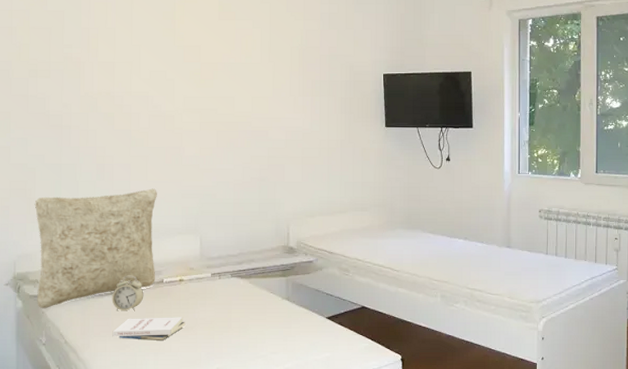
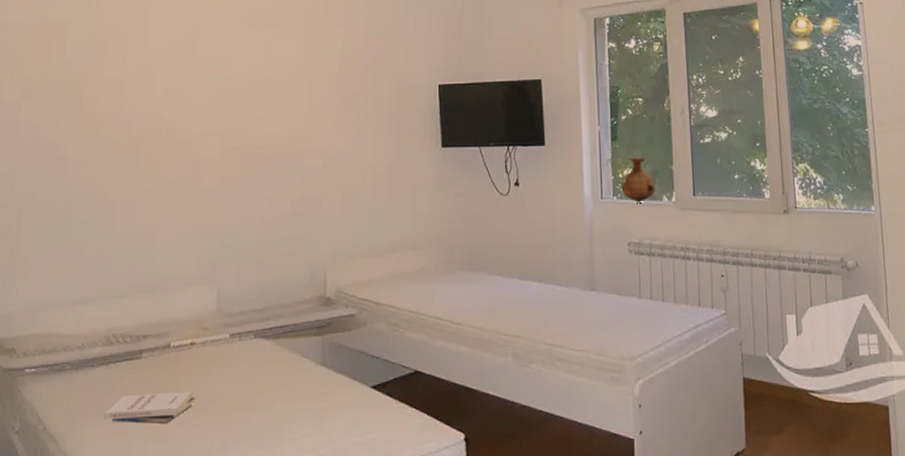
pillow: present [34,188,157,308] -> none [12,229,167,385]
alarm clock: present [112,276,144,311] -> none [105,340,146,386]
vase: none [535,139,564,177] -> present [621,157,655,203]

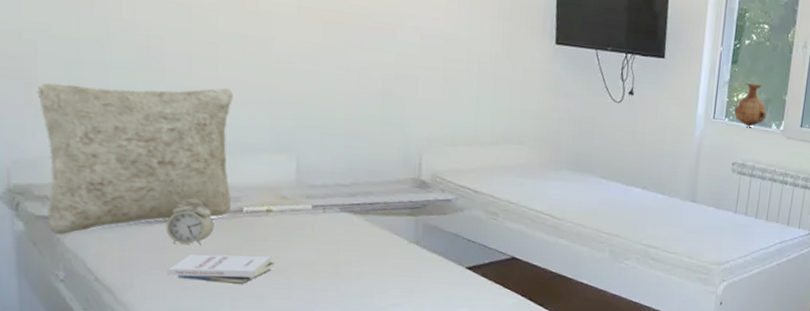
pillow: none [12,229,167,385] -> present [36,82,233,234]
alarm clock: none [105,340,146,386] -> present [165,200,214,245]

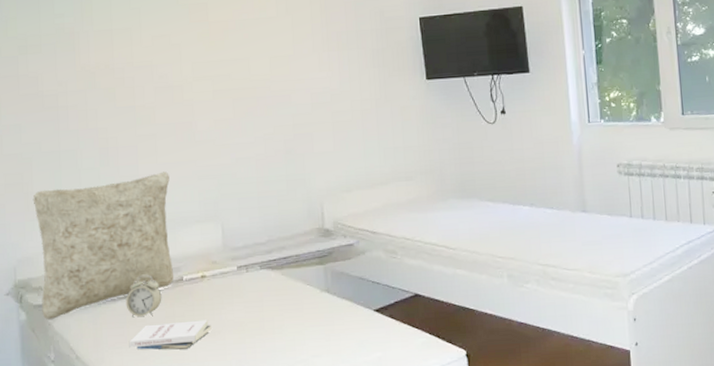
vase: present [734,82,766,127] -> none [608,78,643,125]

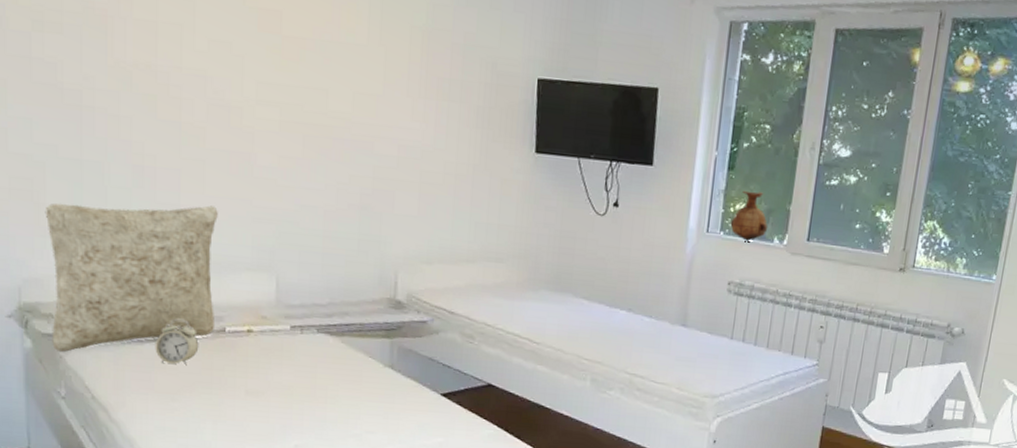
books: present [129,320,212,350] -> none [156,373,255,406]
vase: none [608,78,643,125] -> present [730,190,767,241]

